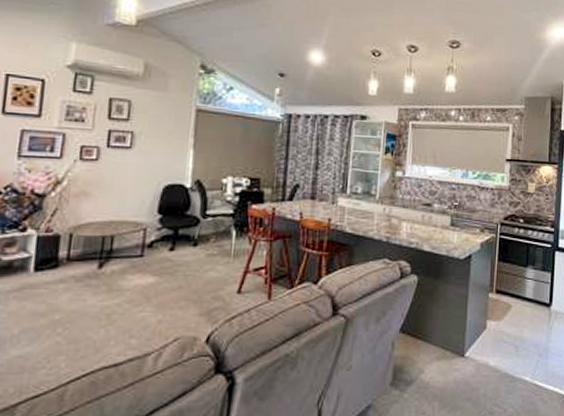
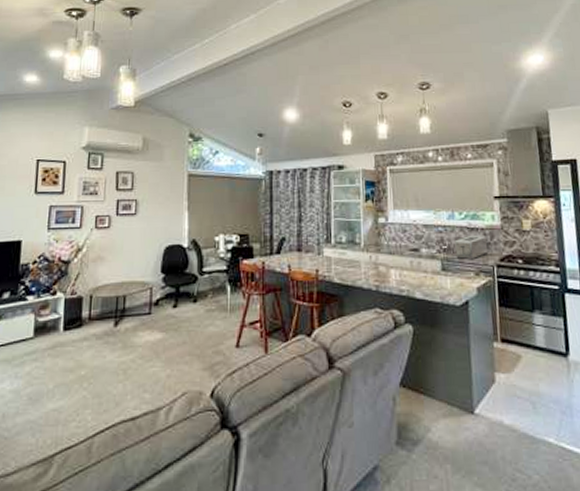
toaster: none [465,194,495,217] -> present [454,236,489,260]

